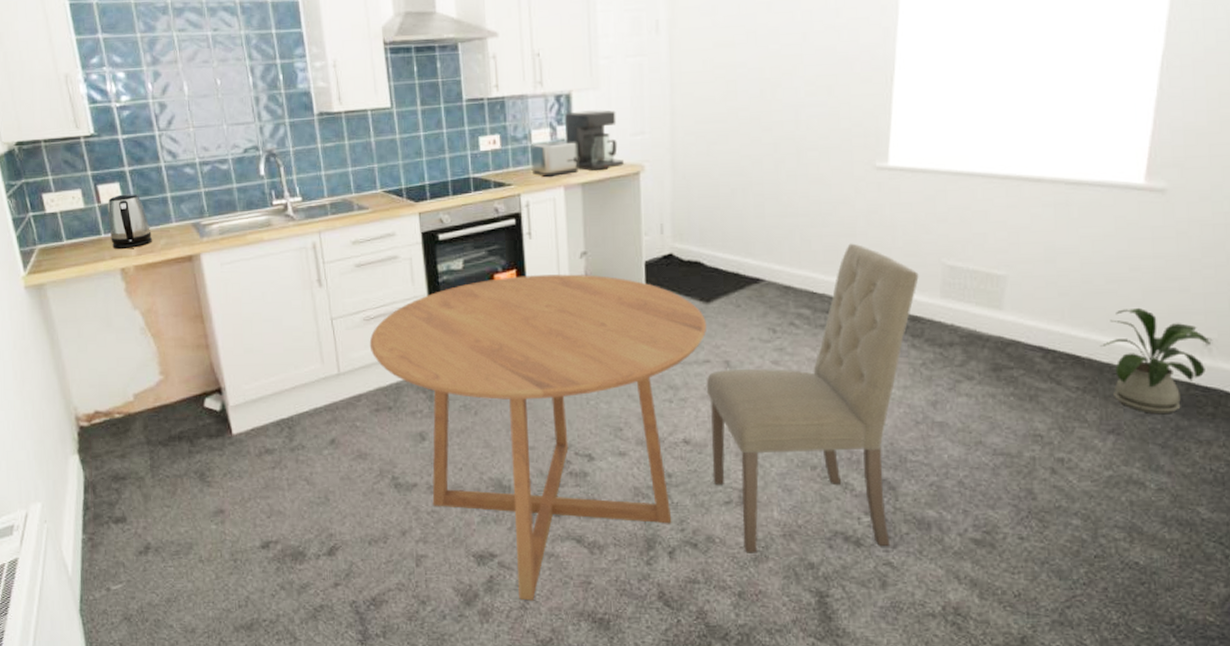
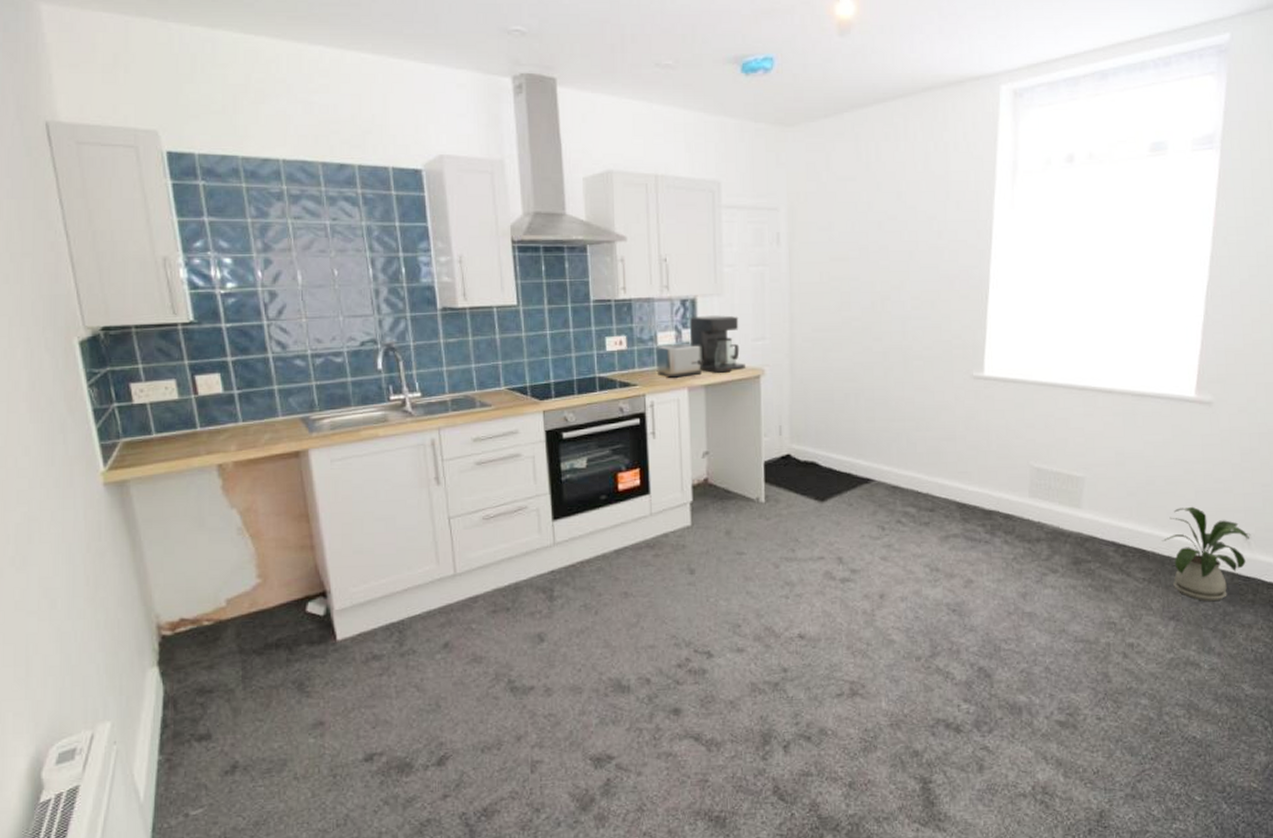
kettle: present [107,194,153,250] -> none [205,385,256,445]
dining table: present [369,274,706,601] -> none [488,473,821,803]
dining chair: present [706,243,919,553] -> none [820,446,1010,744]

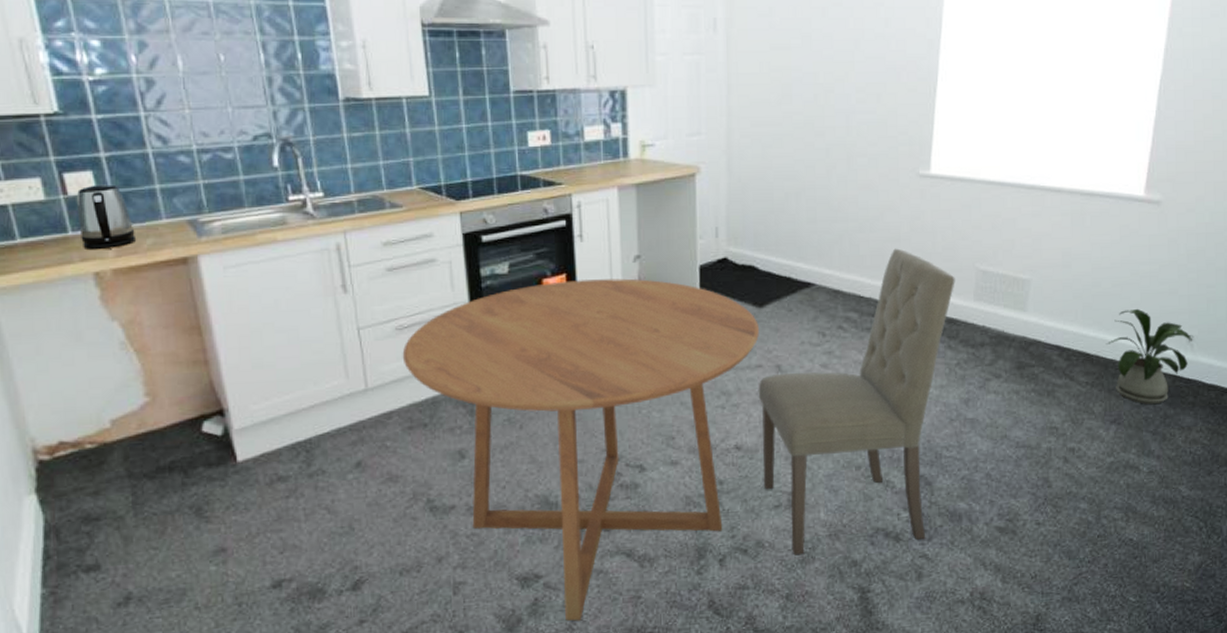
kettle: none [205,385,256,445] -> present [76,184,137,251]
dining table: none [488,473,821,803] -> present [402,278,759,621]
toaster: present [656,343,703,378] -> none [583,138,634,176]
coffee maker: present [689,315,745,373] -> none [619,108,679,171]
dining chair: none [820,446,1010,744] -> present [758,248,955,556]

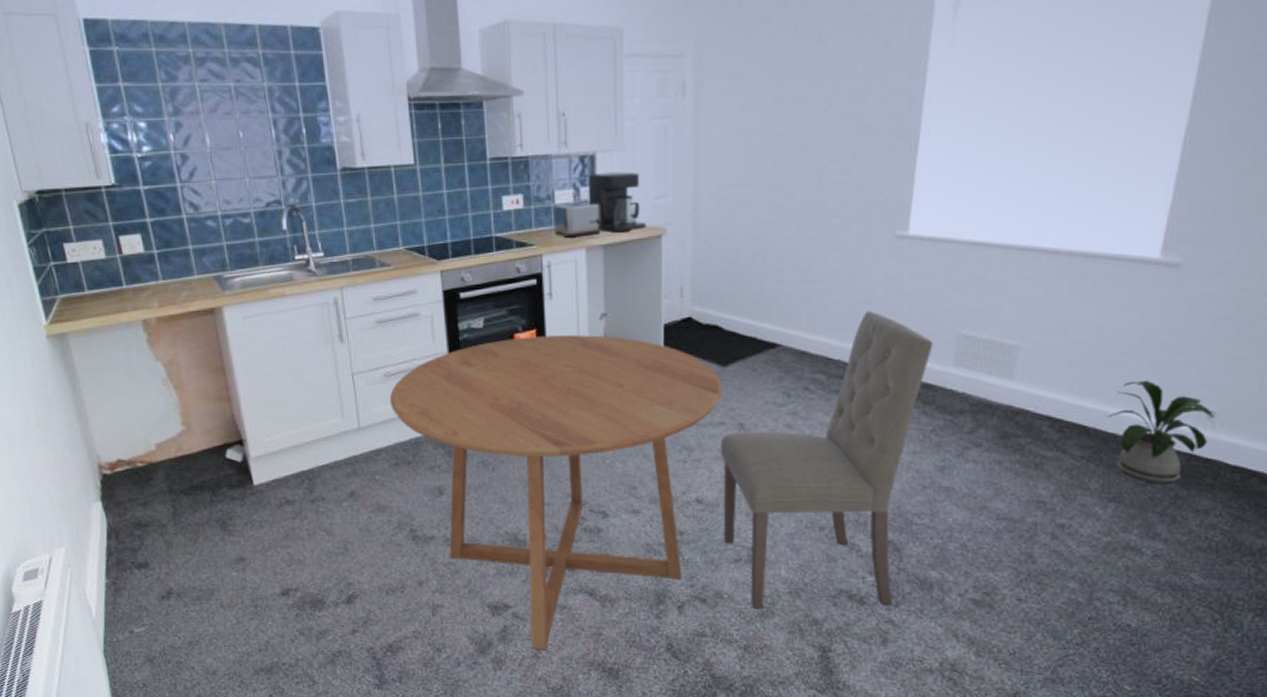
kettle: present [76,184,137,251] -> none [129,245,175,301]
toaster: none [583,138,634,176] -> present [553,201,602,238]
coffee maker: none [619,108,679,171] -> present [588,172,646,232]

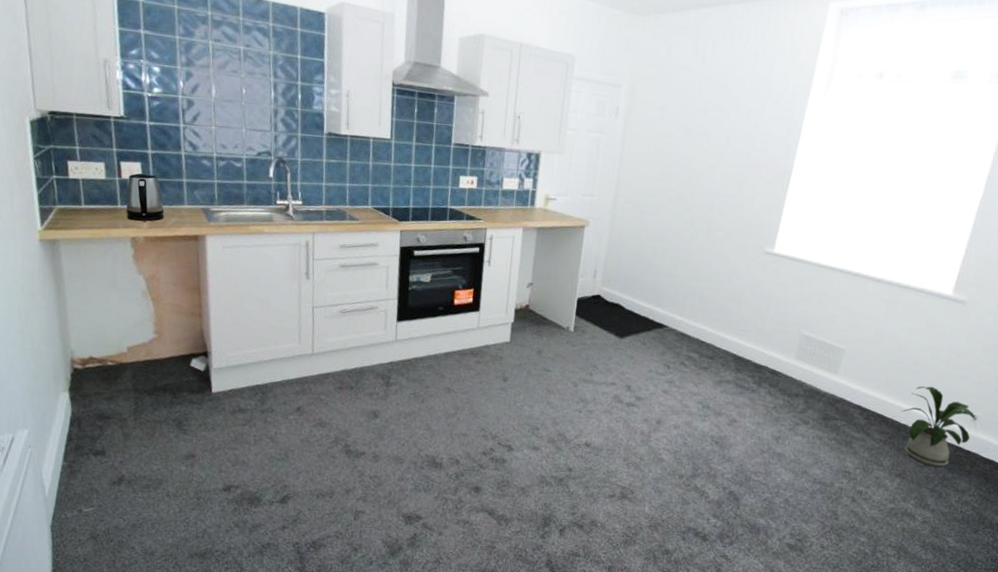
kettle: none [129,245,175,301] -> present [125,173,165,222]
dining table: present [389,335,722,650] -> none [342,294,618,557]
toaster: present [553,201,602,238] -> none [499,189,539,218]
coffee maker: present [588,172,646,232] -> none [529,168,574,220]
dining chair: present [720,311,933,609] -> none [603,307,782,543]

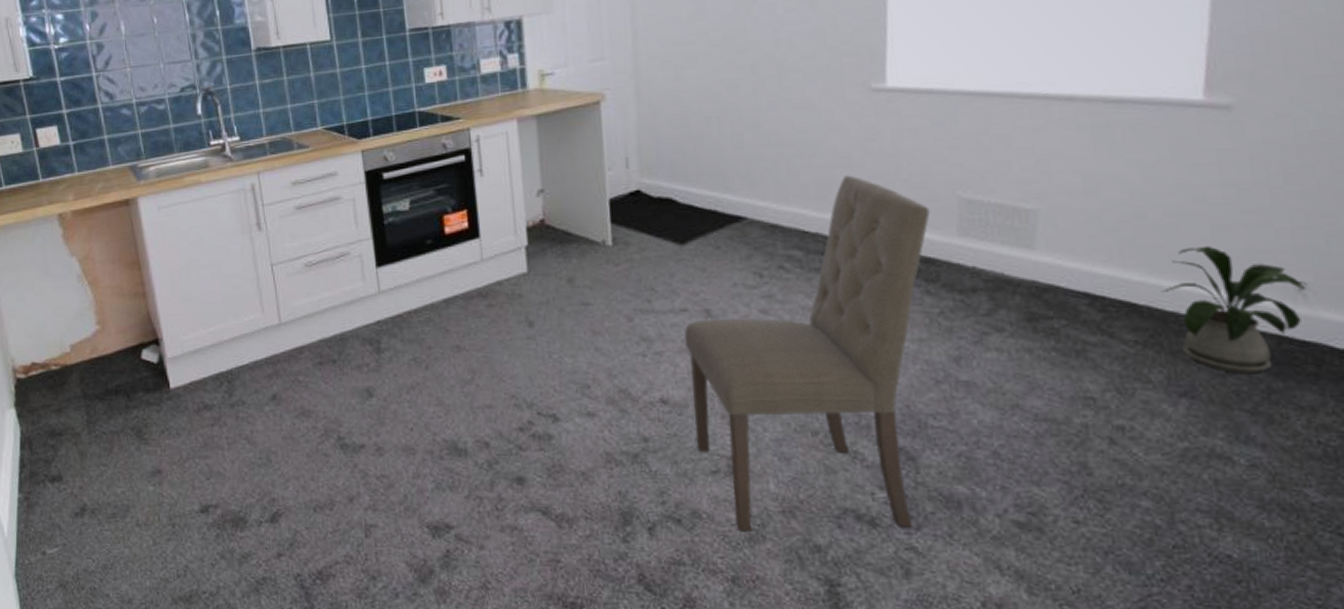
kettle: present [125,173,165,222] -> none [45,137,90,195]
dining chair: none [603,307,782,543] -> present [684,175,930,532]

